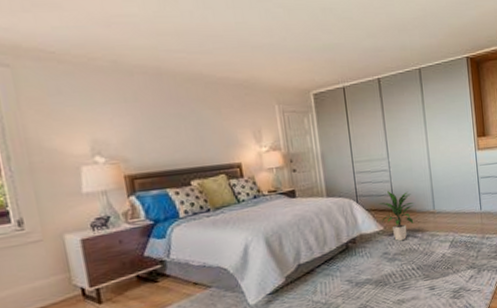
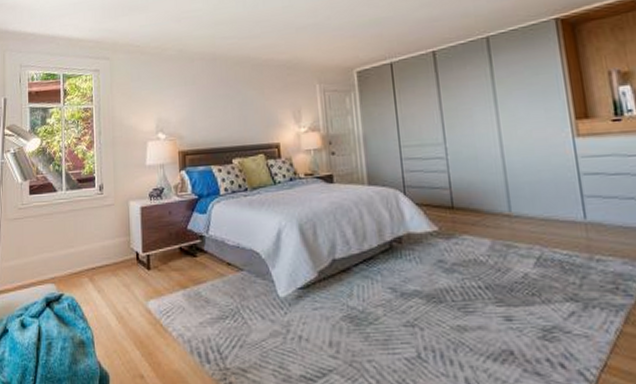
indoor plant: present [378,190,415,241] -> none [432,182,481,248]

